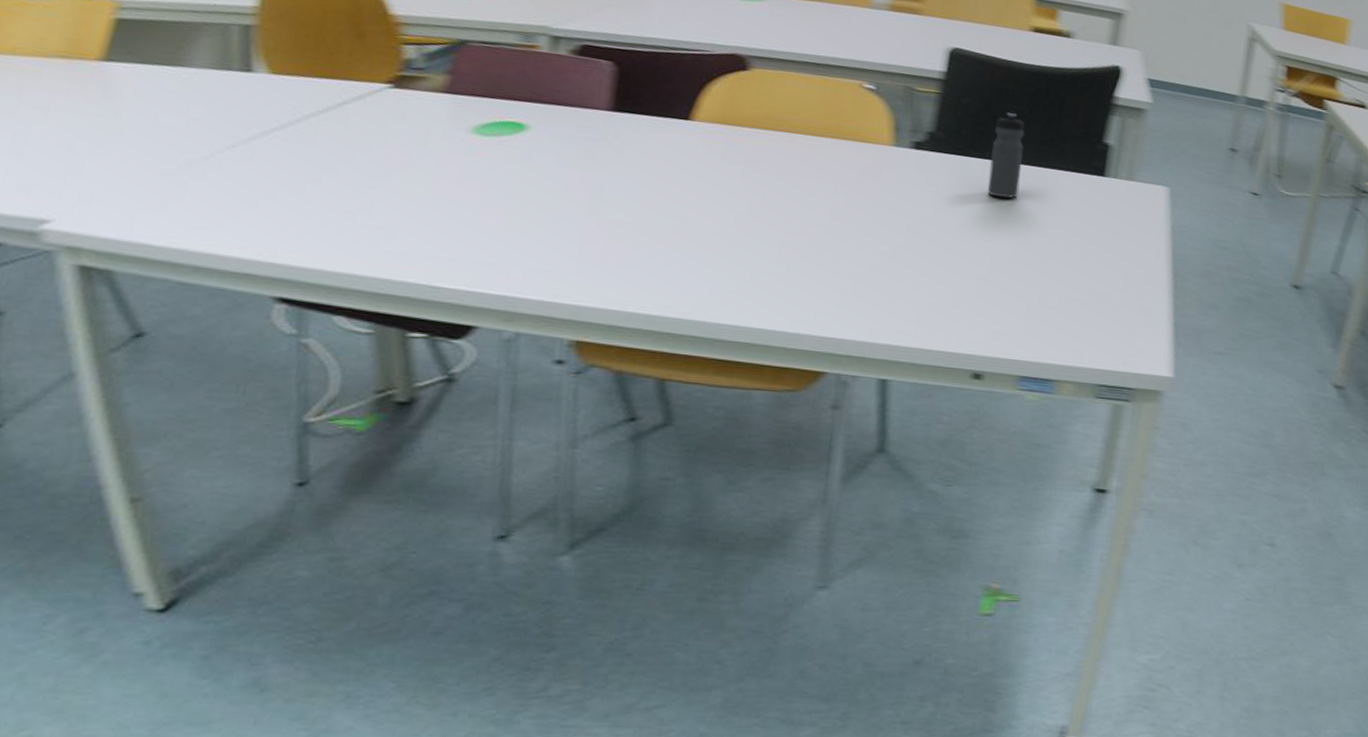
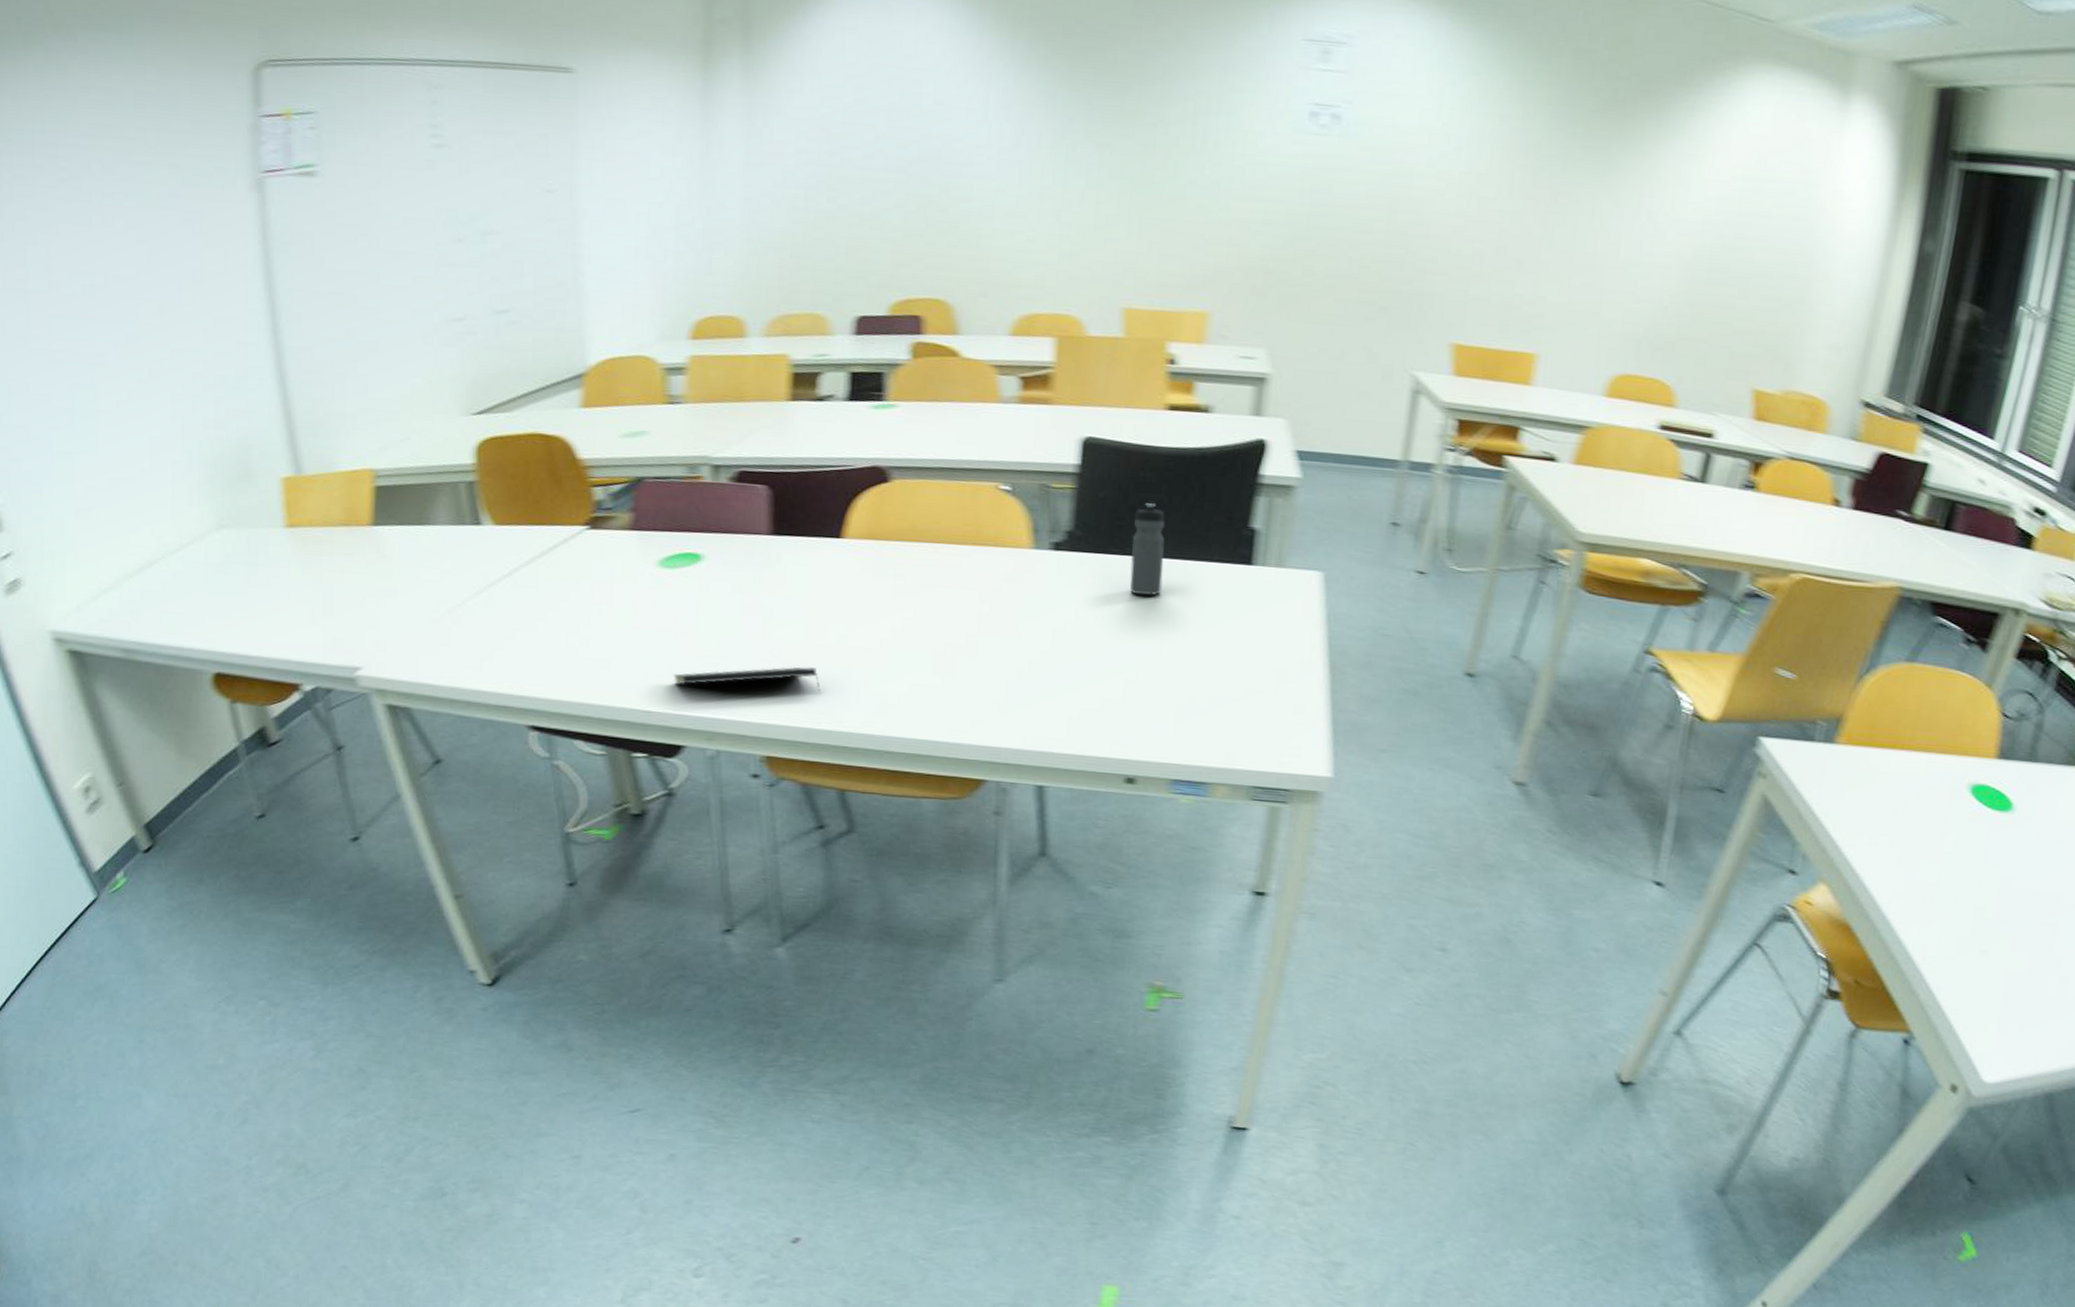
notepad: none [473,246,649,274] -> present [673,666,821,691]

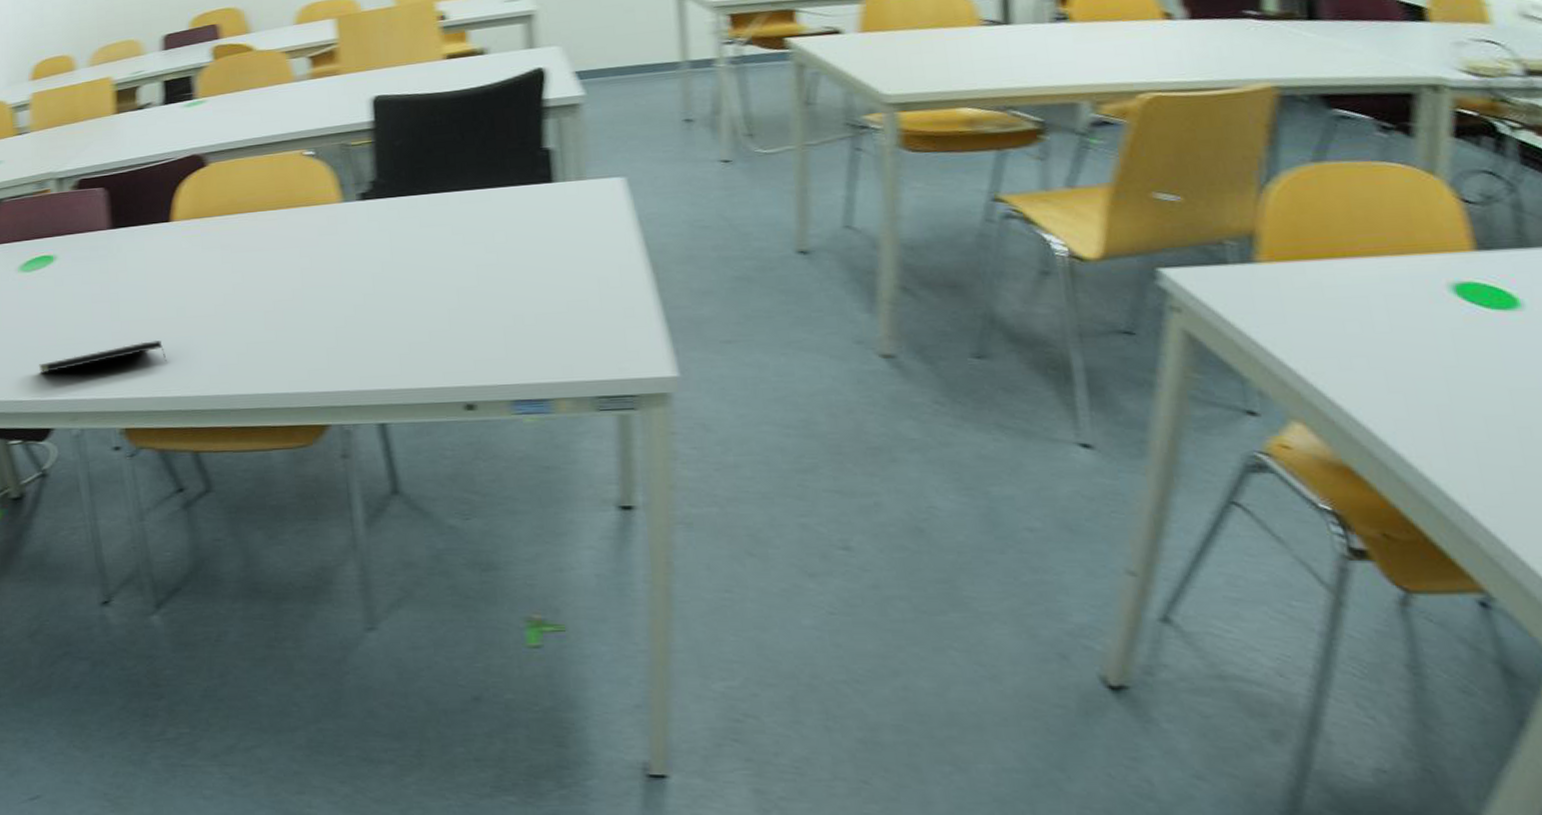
water bottle: present [1129,503,1165,597] -> none [432,143,469,229]

